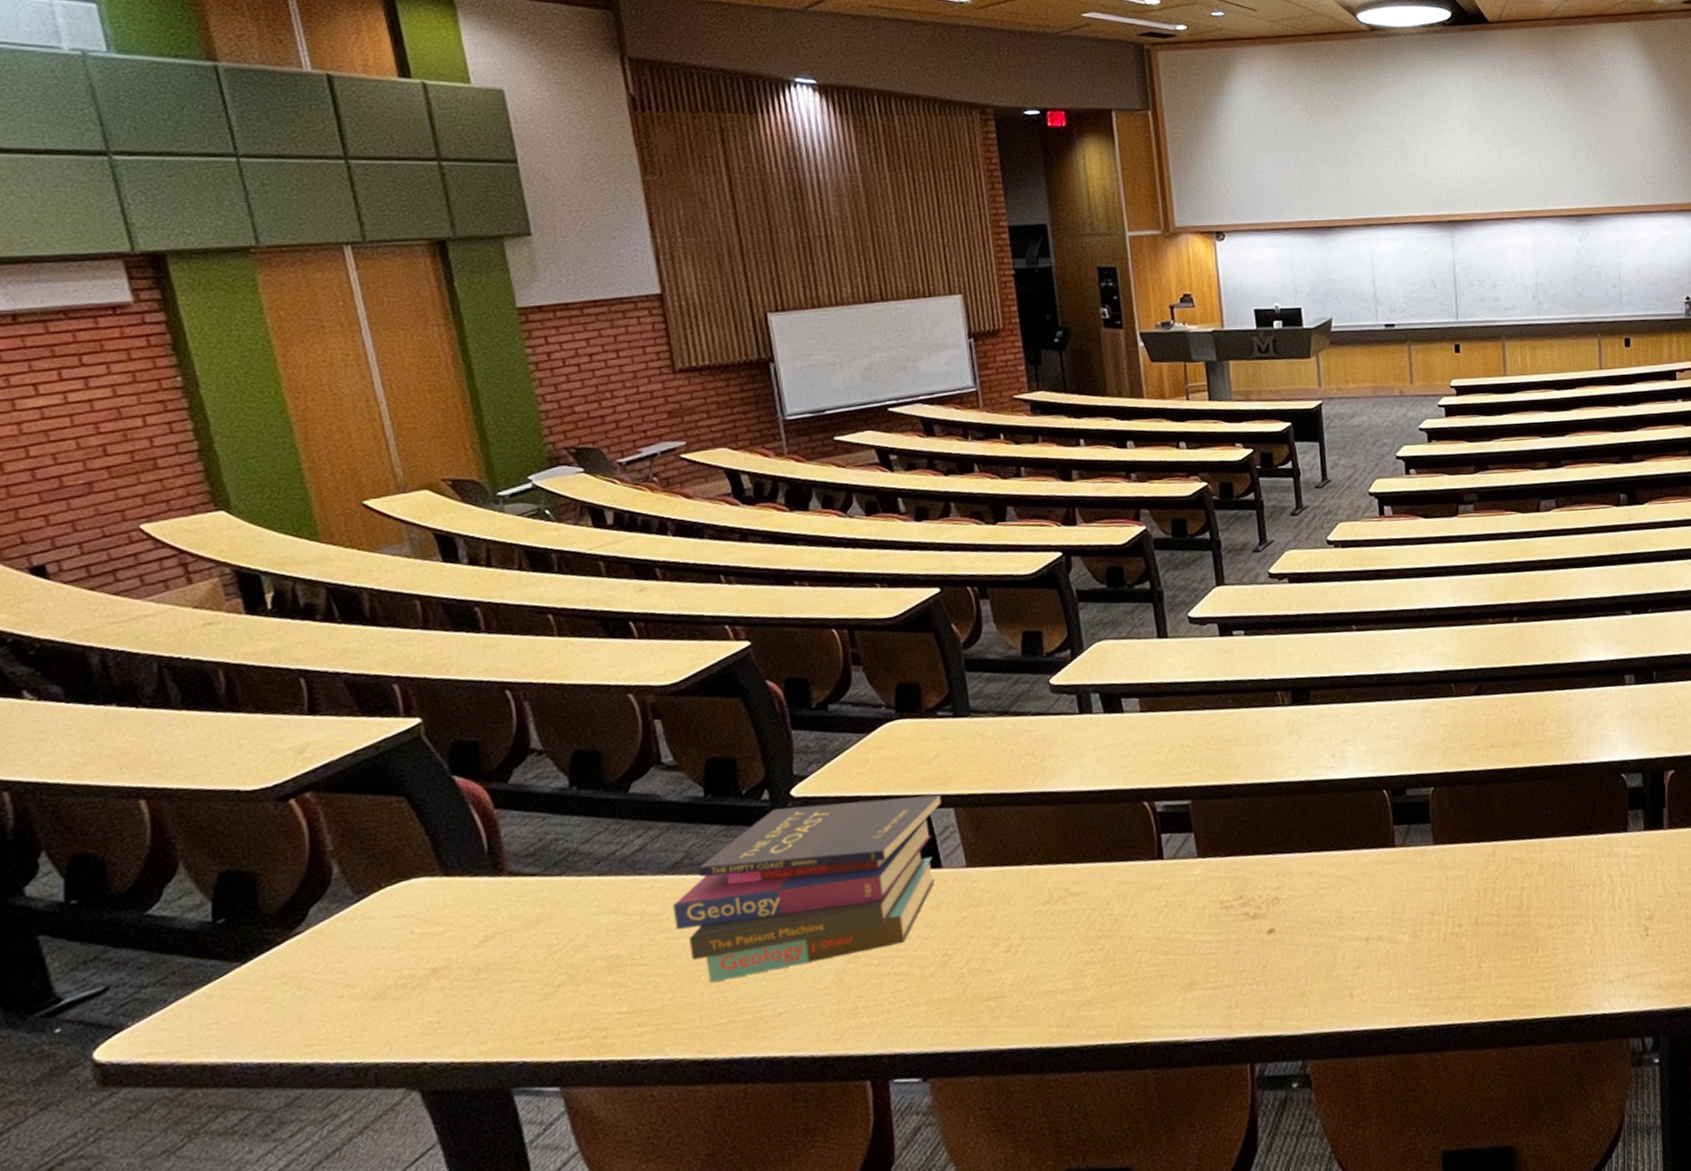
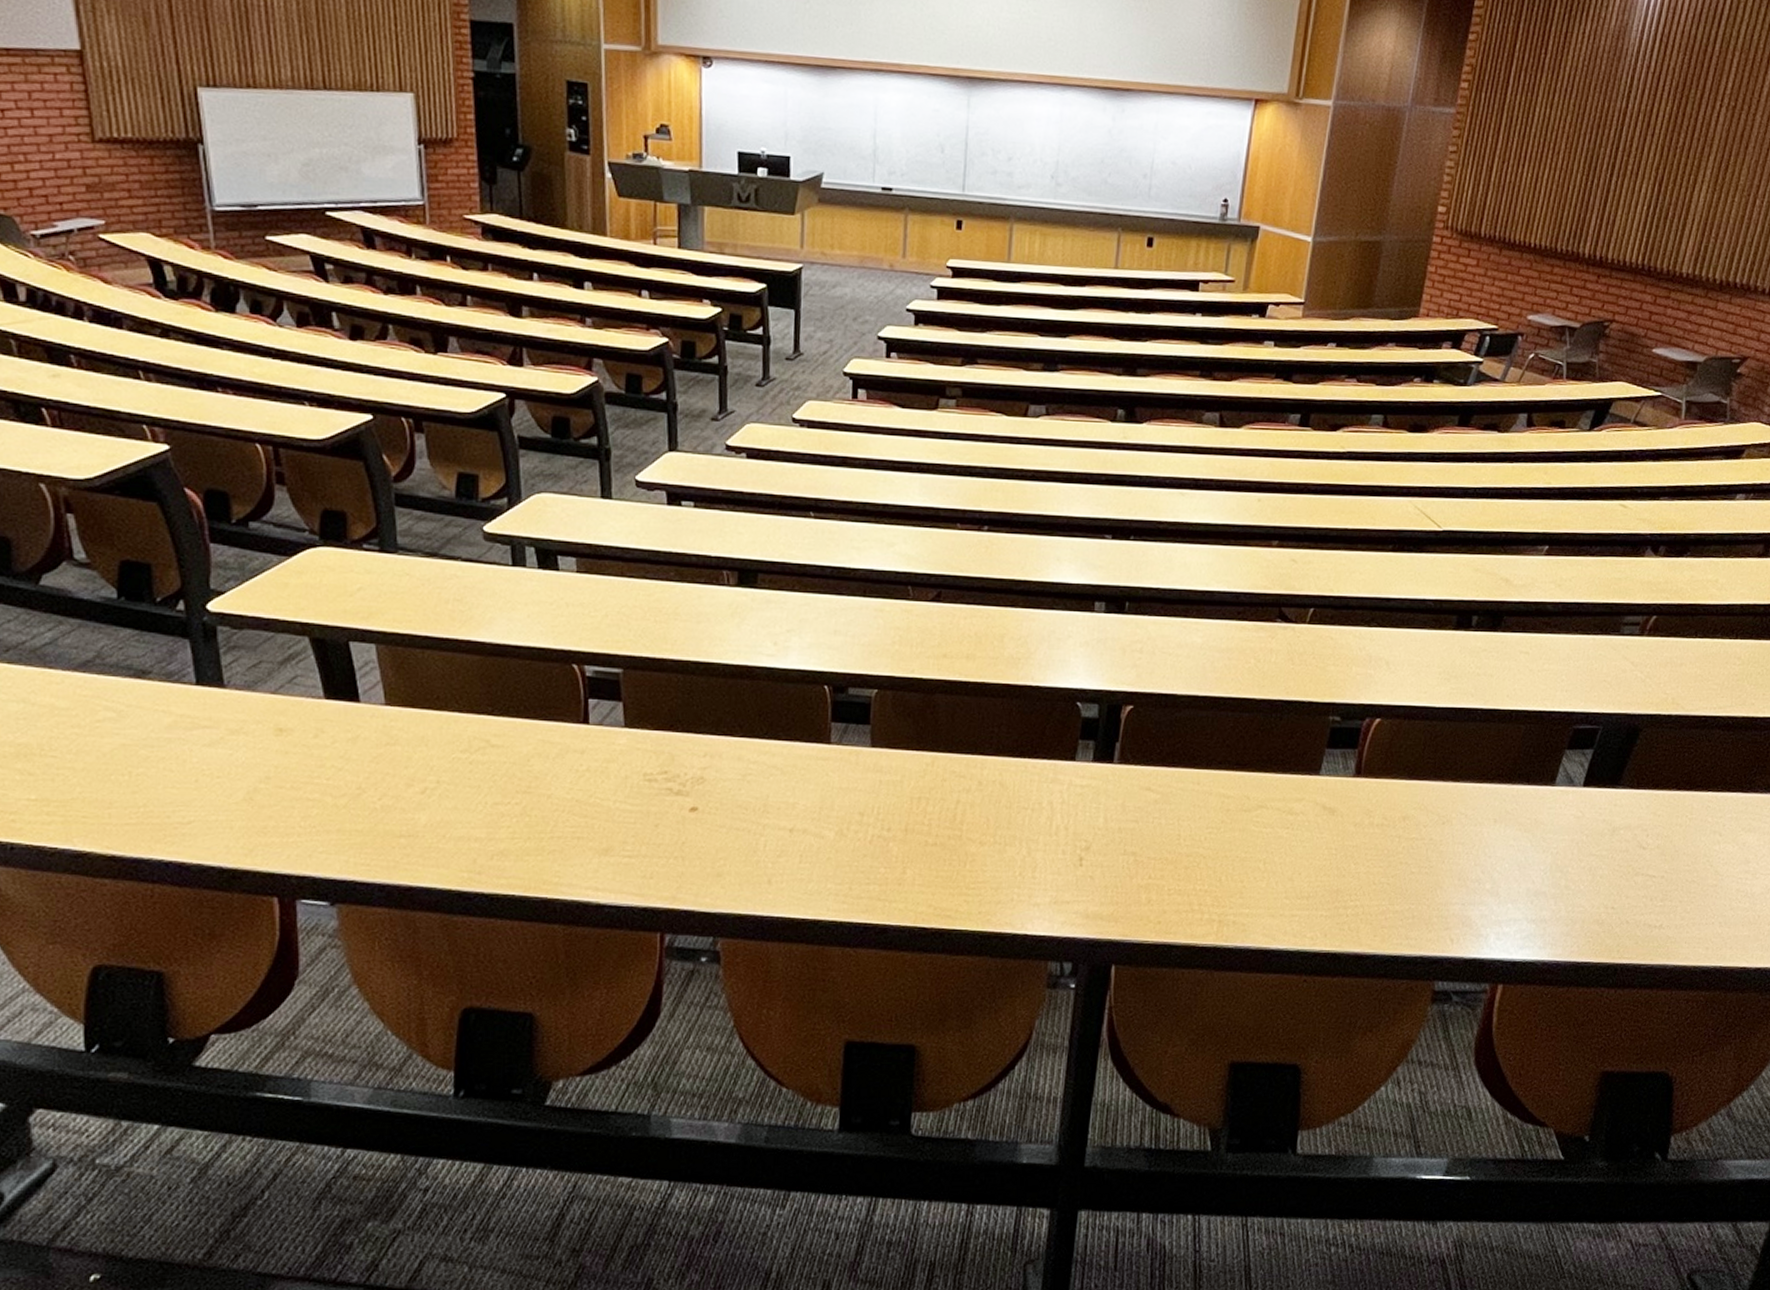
books: present [673,794,942,983] -> none [83,621,363,784]

